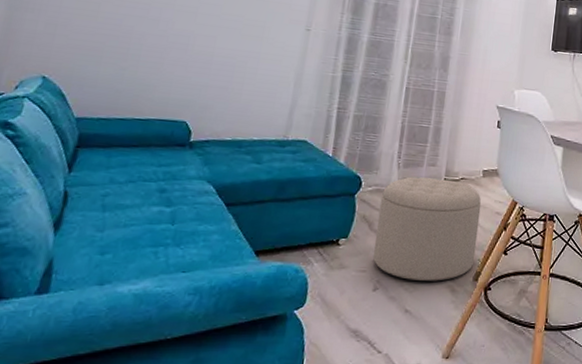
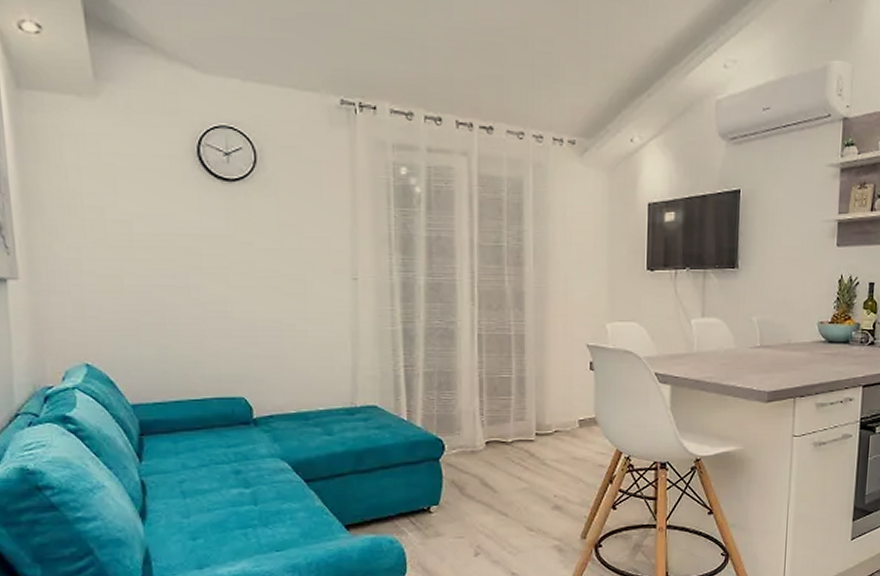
ottoman: present [373,176,482,281] -> none [468,434,581,543]

